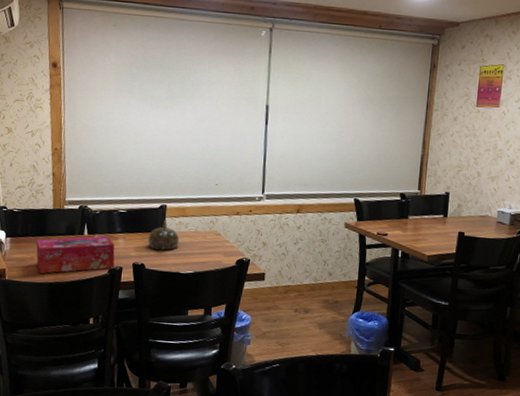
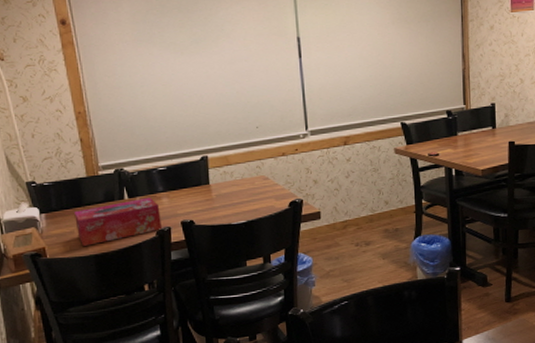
teapot: present [147,219,180,251] -> none [193,171,227,204]

